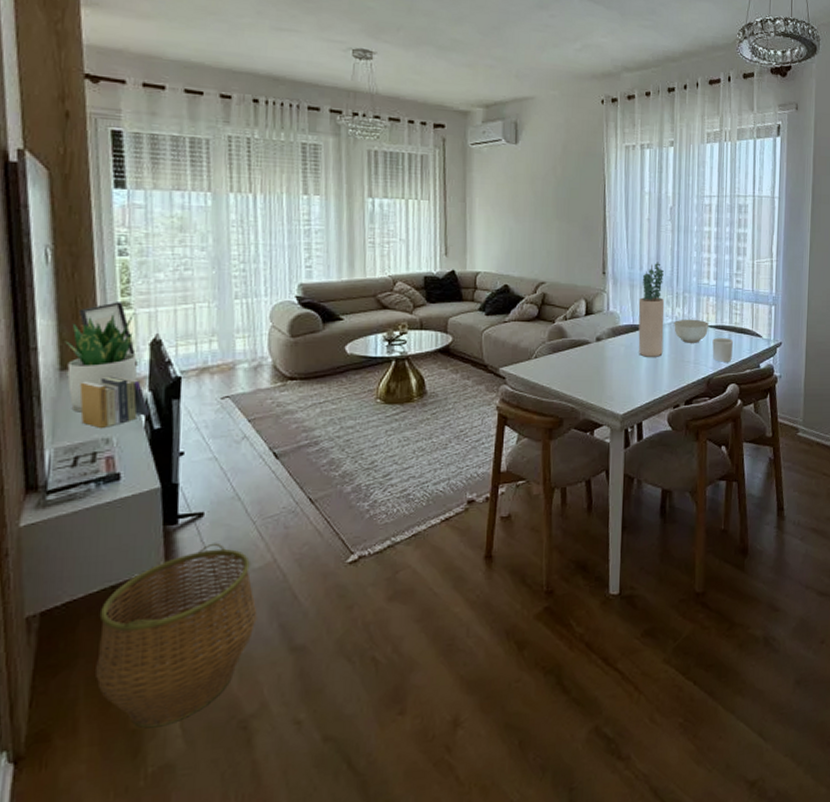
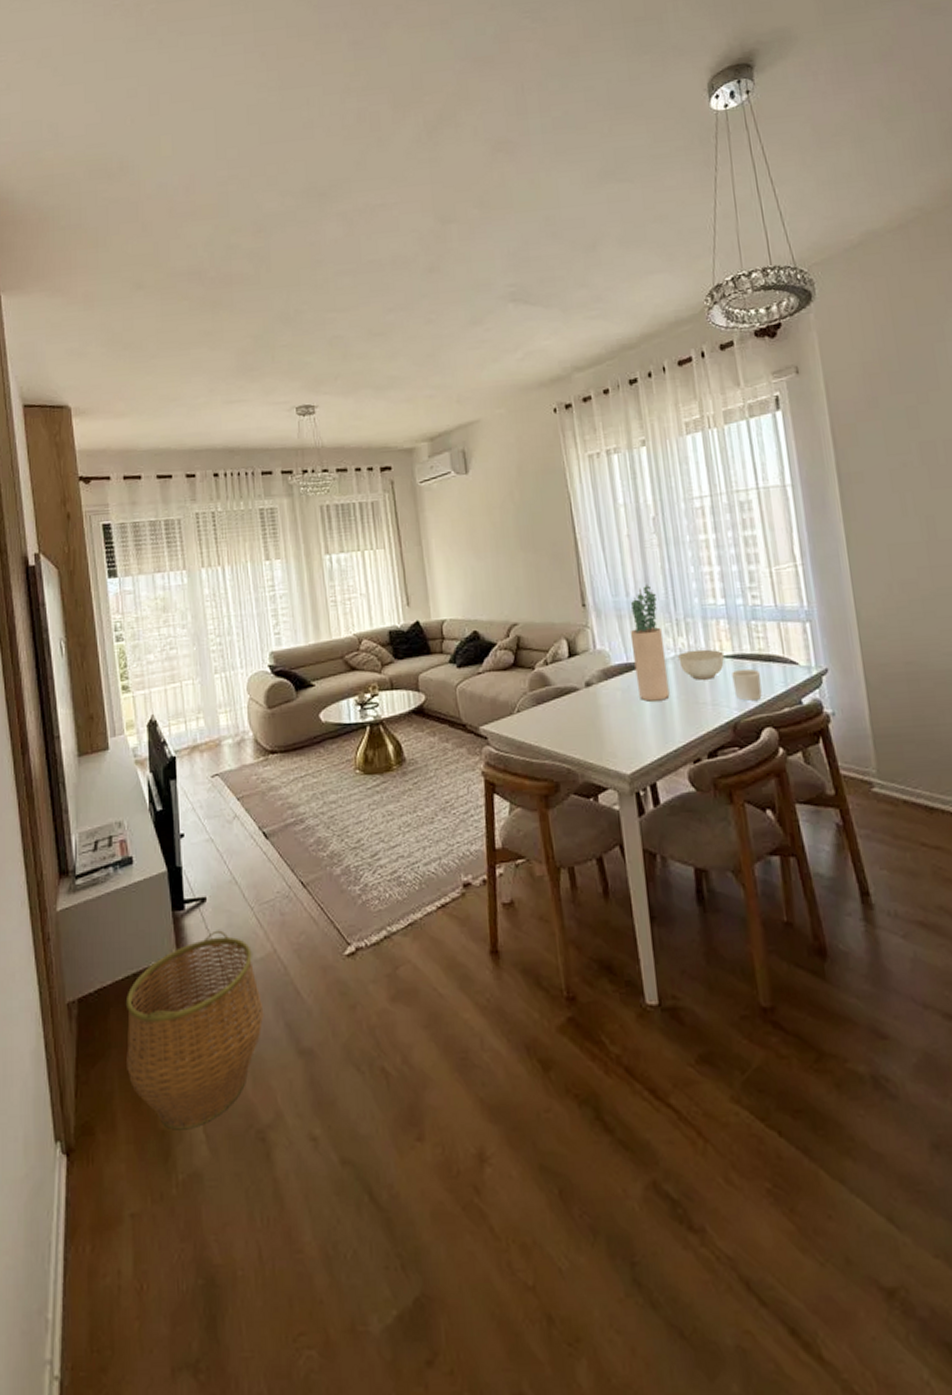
planter: present [65,311,137,412] -> none [80,695,139,797]
picture frame: present [78,302,139,366] -> none [88,686,140,748]
books: present [79,376,151,429] -> none [94,759,153,813]

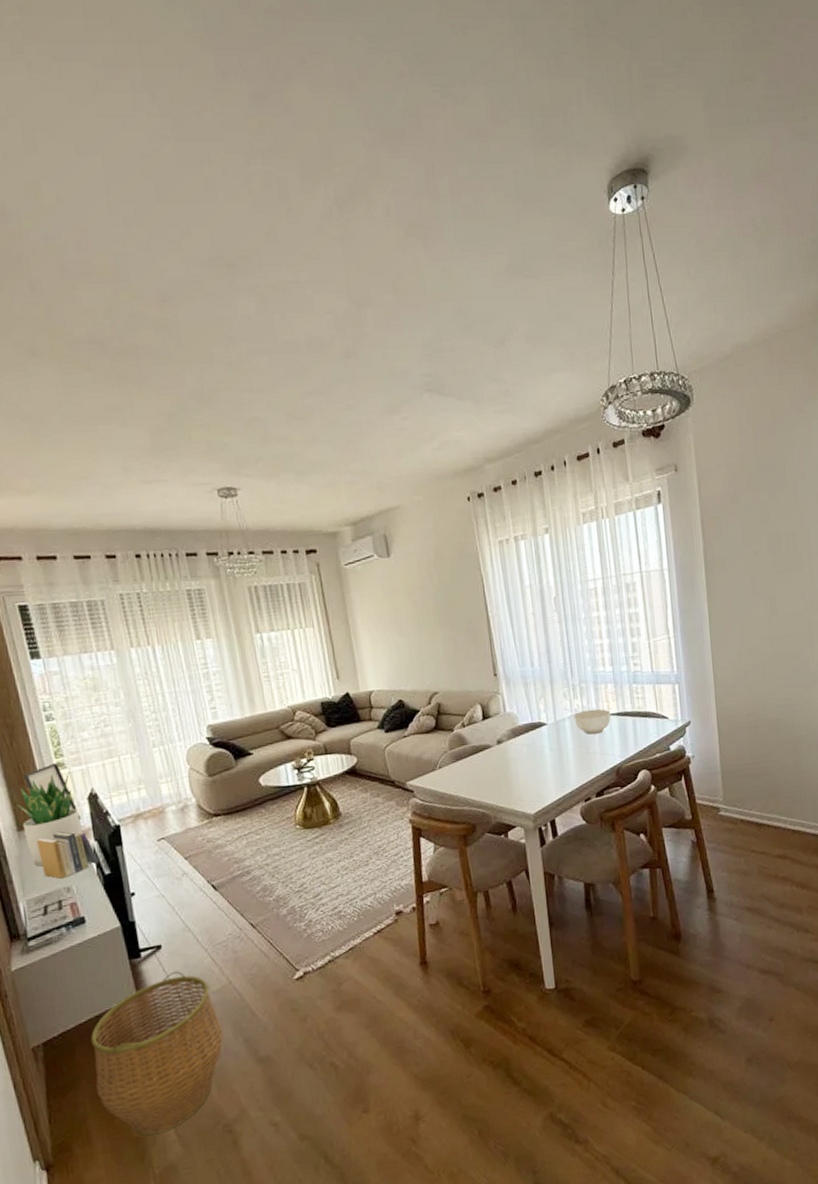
planter: none [80,695,139,797] -> present [17,772,82,867]
picture frame: none [88,686,140,748] -> present [22,763,82,820]
books: none [94,759,153,813] -> present [36,831,100,880]
vase: present [630,584,670,702] -> none [534,655,567,754]
mug: present [732,668,762,701] -> none [616,723,640,750]

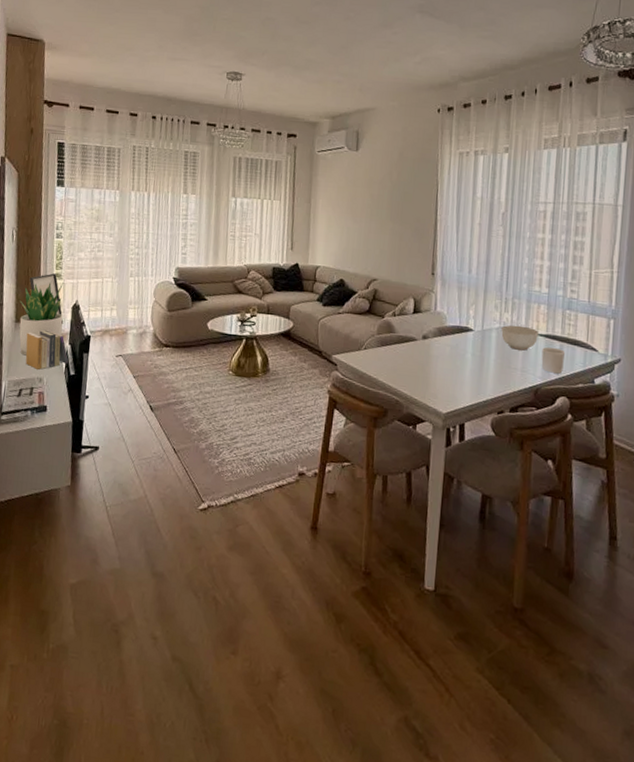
basket: present [90,971,224,1136] -> none [22,472,131,614]
mug: none [616,723,640,750] -> present [541,347,565,374]

